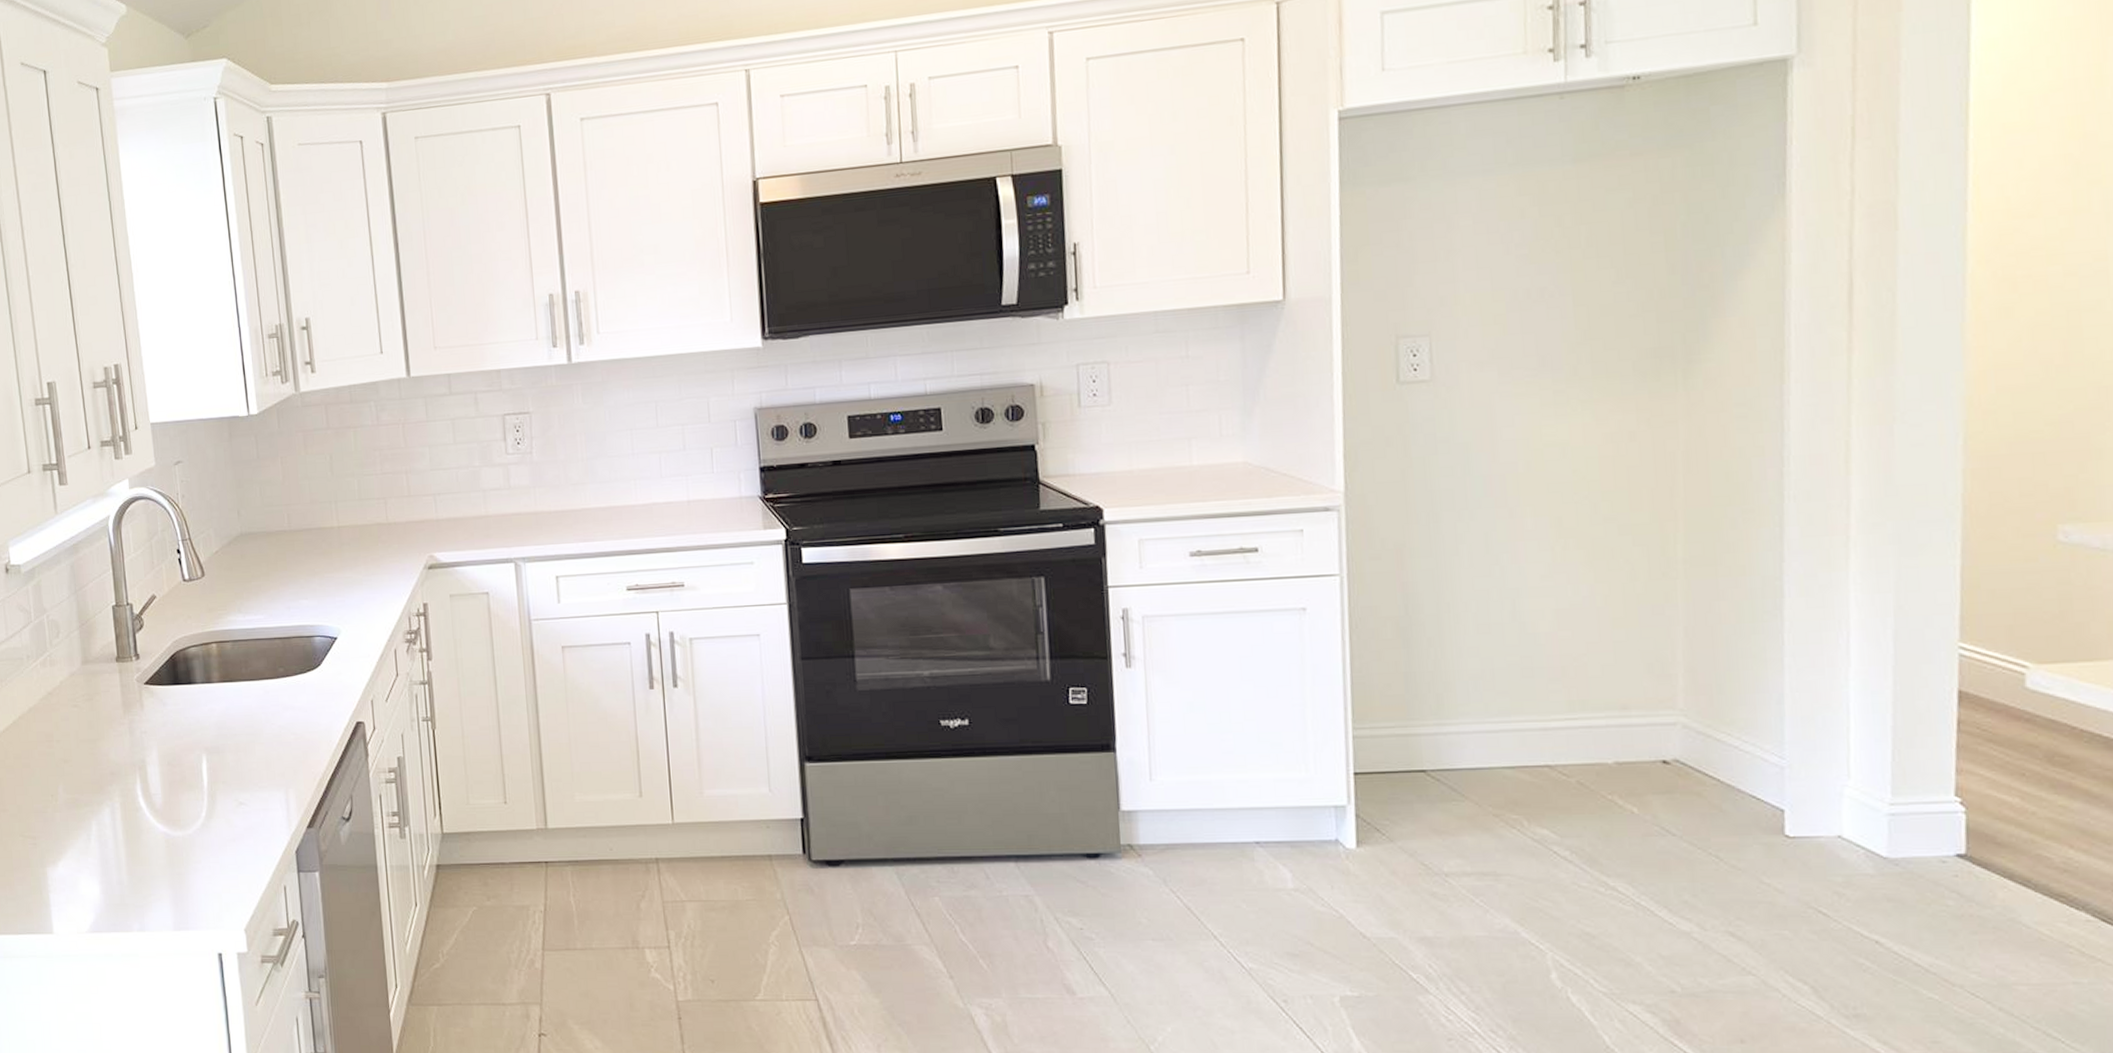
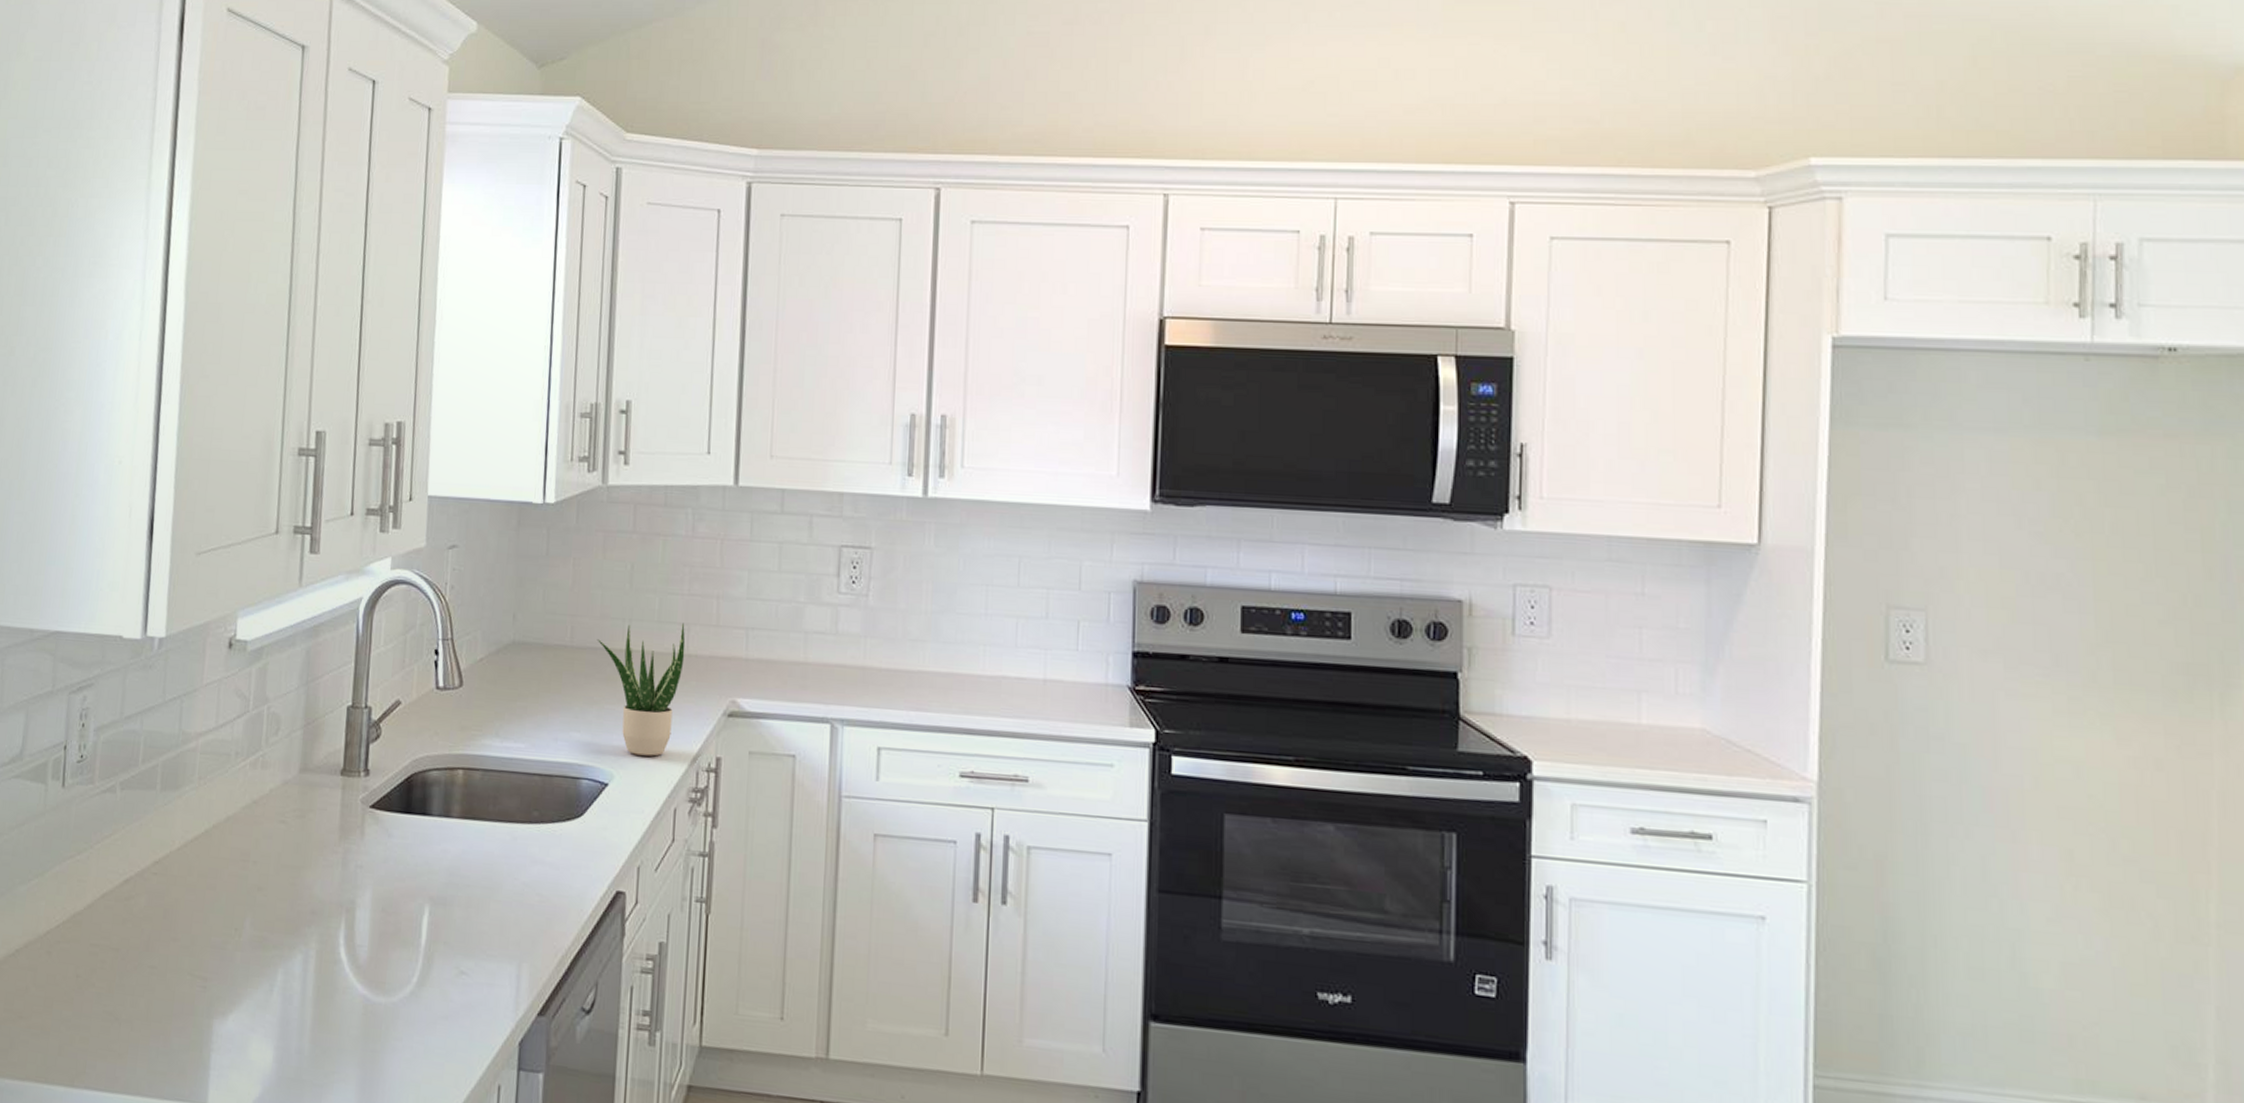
potted plant: none [310,497,386,611] -> present [597,622,686,757]

